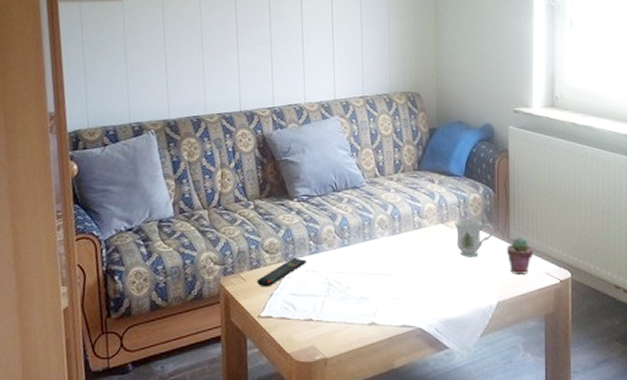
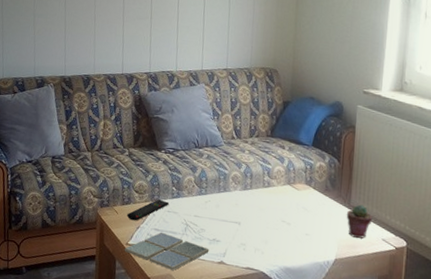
drink coaster: none [256,296,358,342] -> present [124,232,210,271]
mug: present [455,218,494,257] -> none [300,182,336,218]

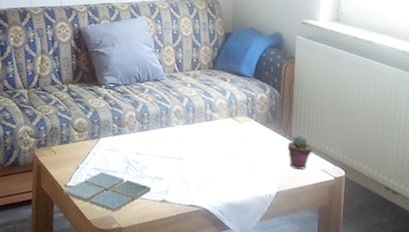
remote control: present [126,199,170,221] -> none [65,137,110,161]

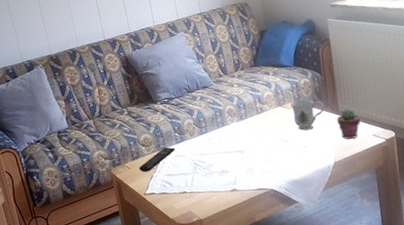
drink coaster: present [62,171,152,213] -> none [143,176,221,208]
remote control: none [65,137,110,161] -> present [138,147,176,172]
mug: none [242,114,277,150] -> present [290,99,325,131]

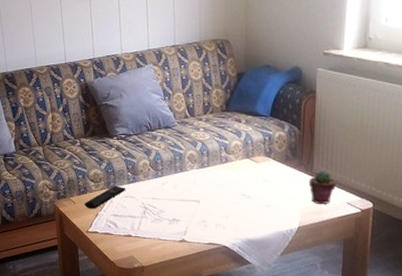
mug: present [290,99,325,131] -> none [260,154,297,188]

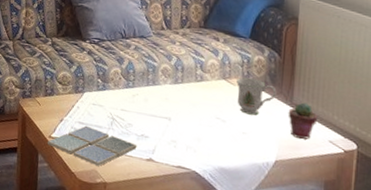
remote control: present [84,185,126,209] -> none [49,91,95,114]
drink coaster: none [85,217,170,253] -> present [47,125,137,167]
mug: none [260,154,297,188] -> present [237,77,277,116]

